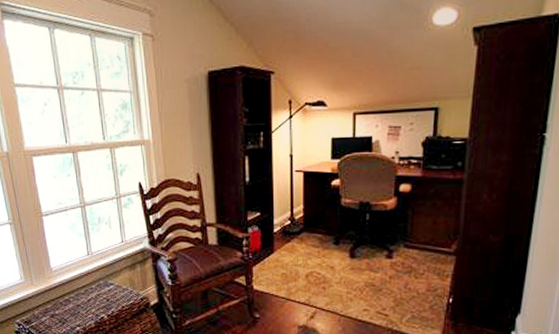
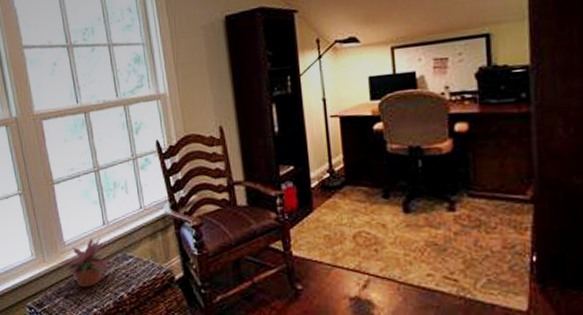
potted plant: none [47,266,96,309] -> present [60,237,113,288]

